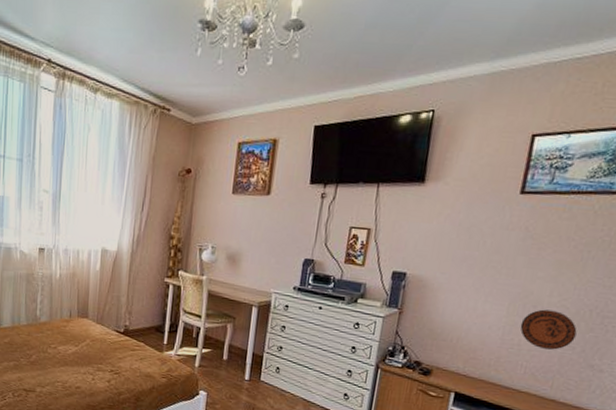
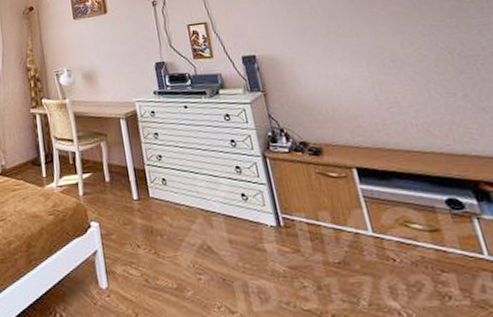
decorative plate: present [520,309,577,350] -> none [387,60,451,102]

